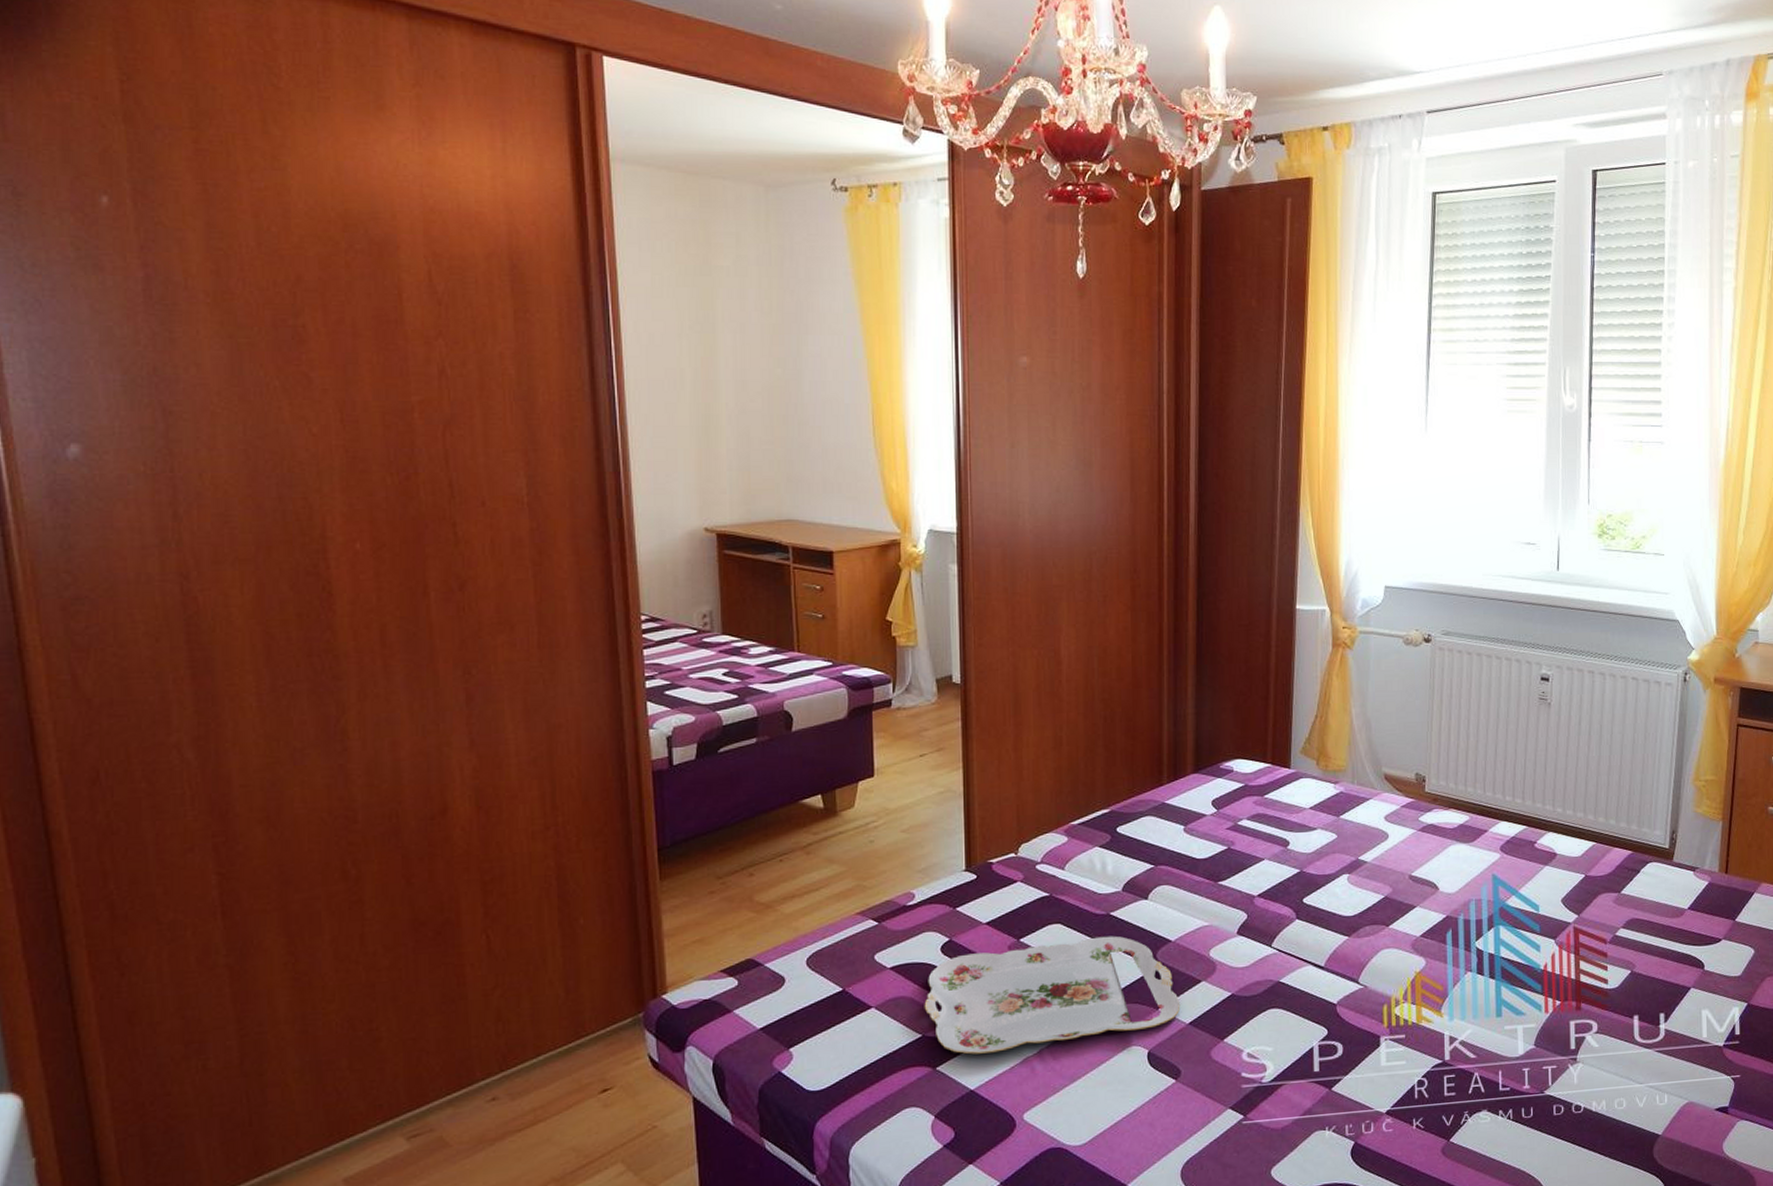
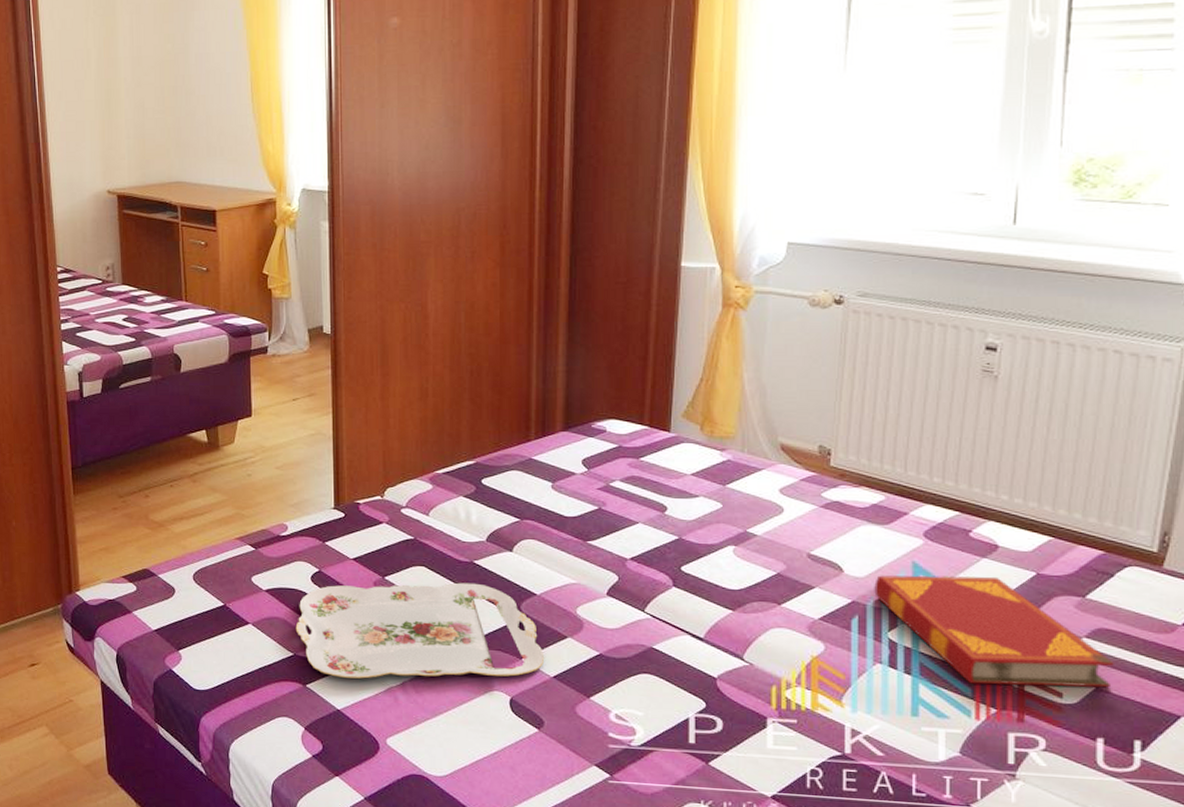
hardback book: none [1463,881,1643,981] -> present [874,575,1114,688]

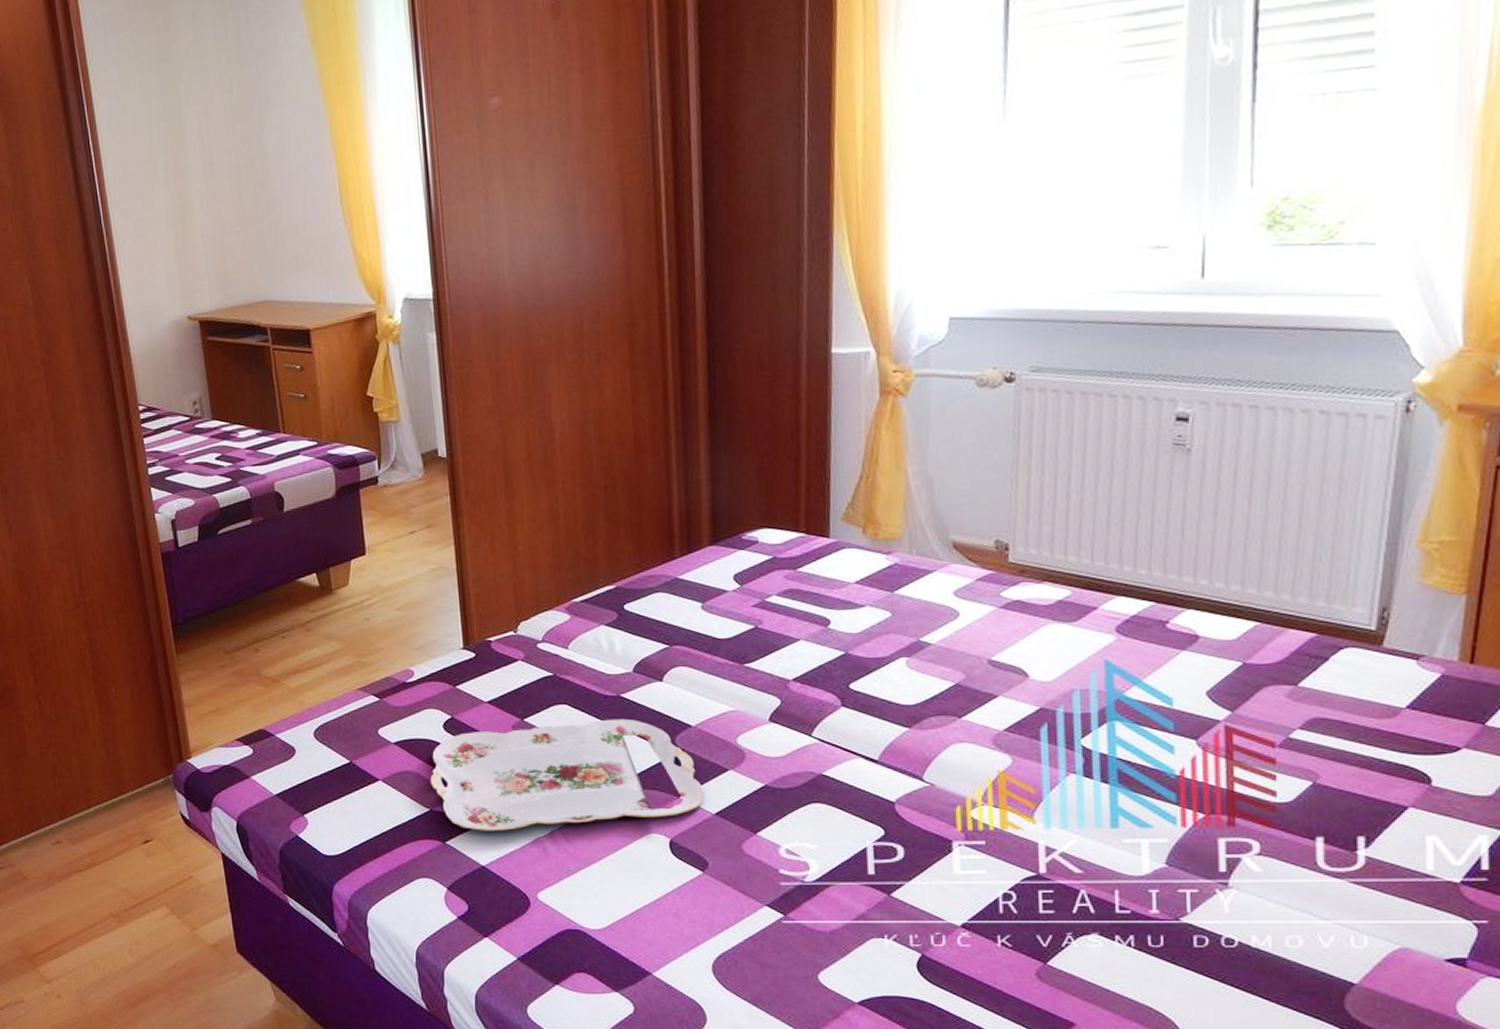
hardback book: present [874,575,1114,688] -> none [1063,670,1332,788]

